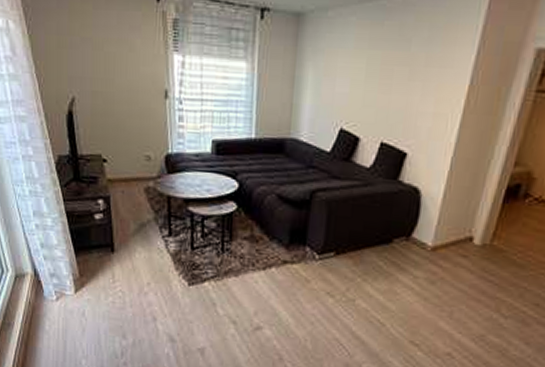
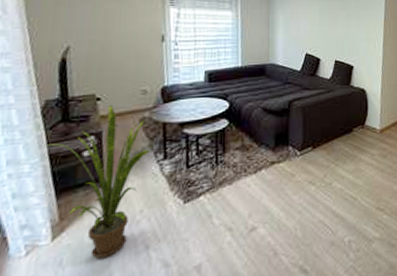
house plant: none [62,169,156,319] -> present [45,105,151,258]

